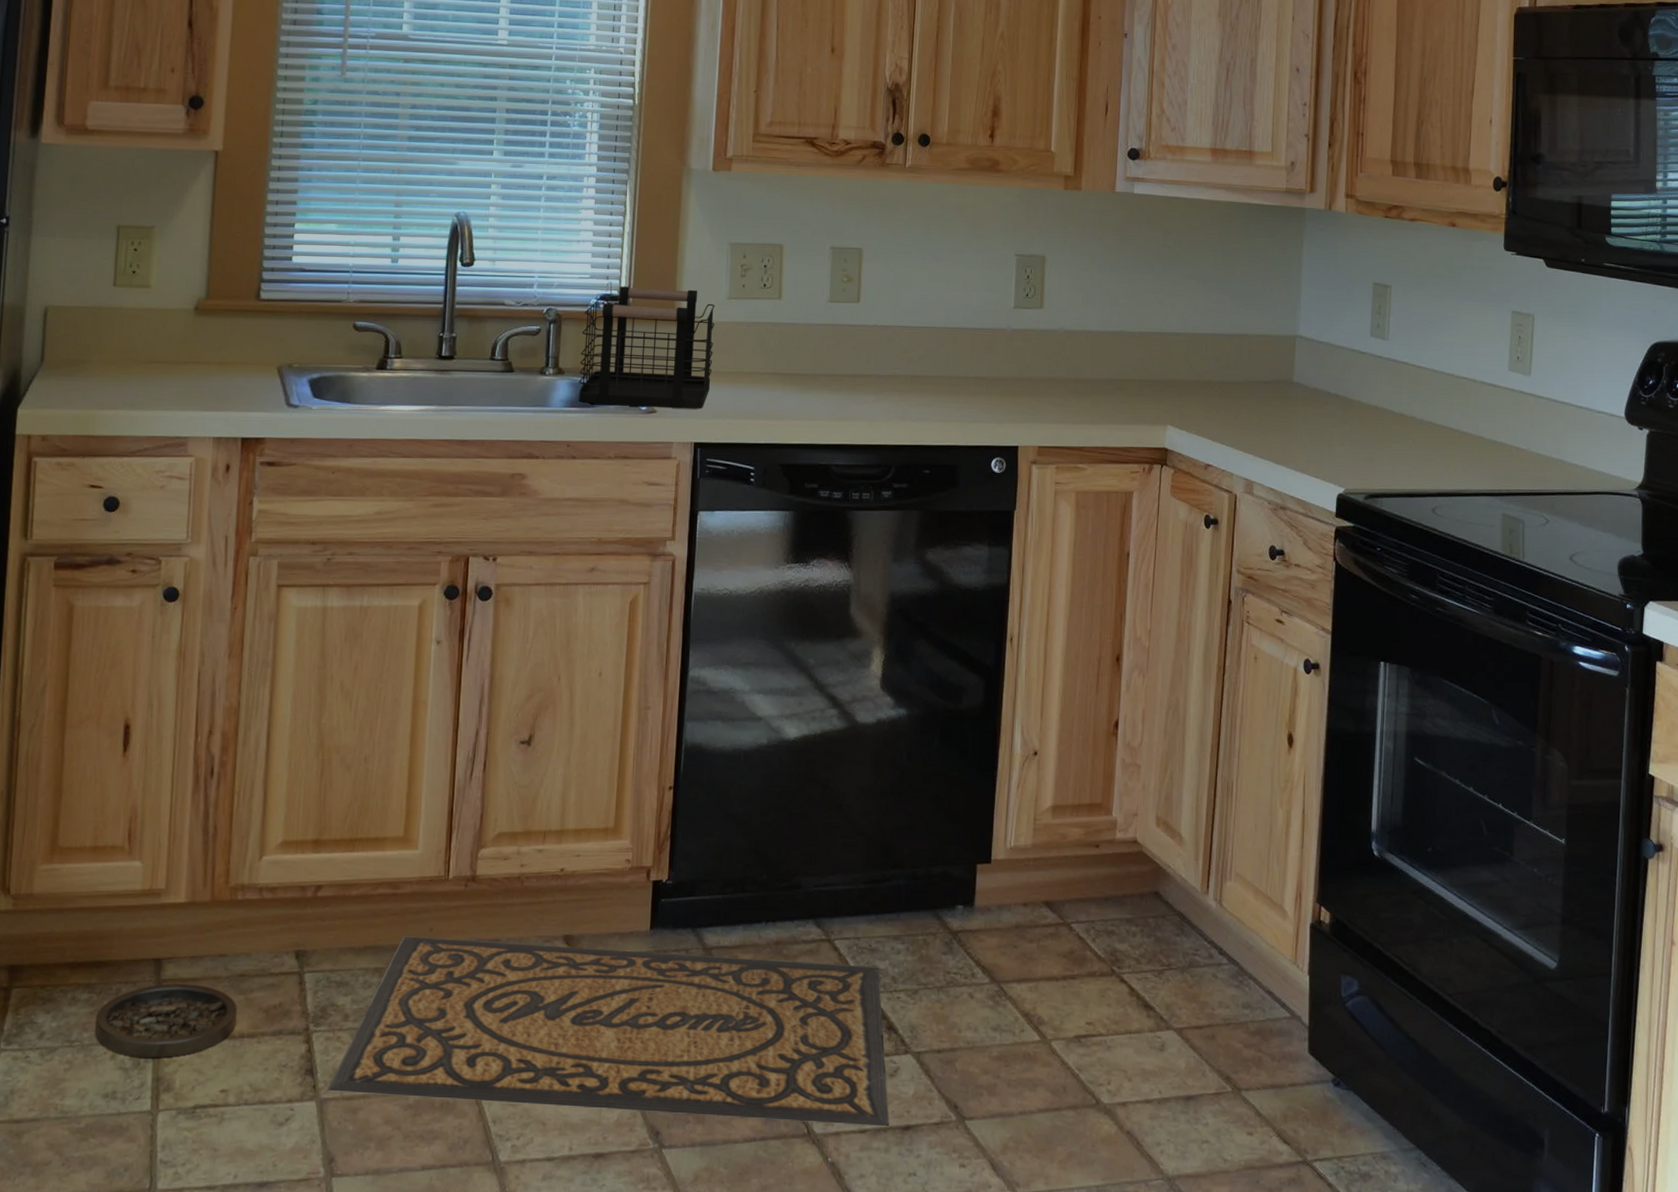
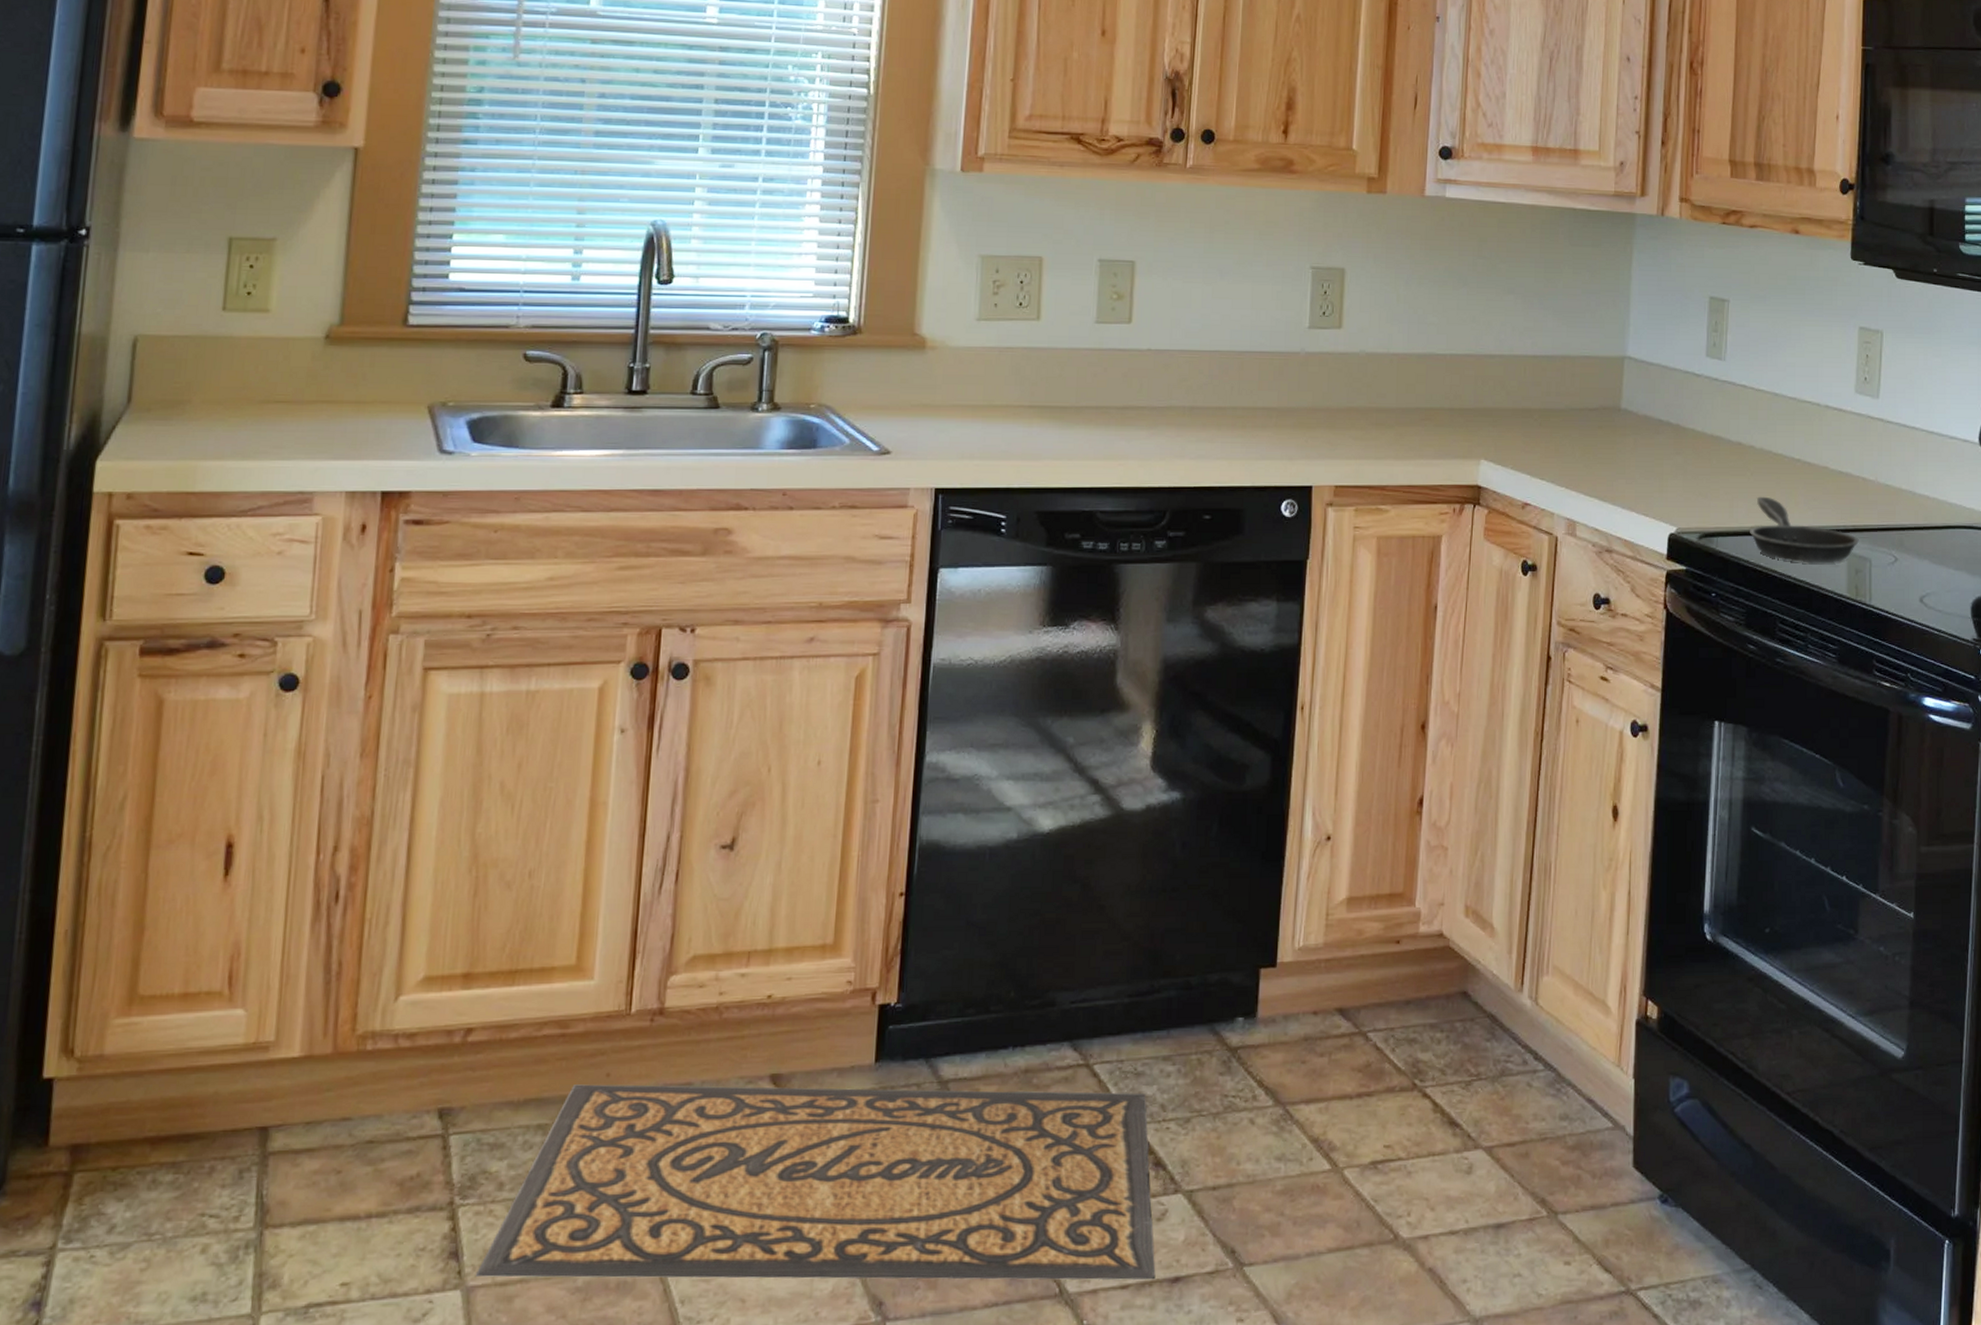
pet bowl: present [95,983,237,1058] -> none [181,1155,364,1250]
dish rack: present [578,286,715,409] -> none [797,306,962,449]
frying pan: none [1410,462,1513,524] -> present [1749,496,1859,564]

